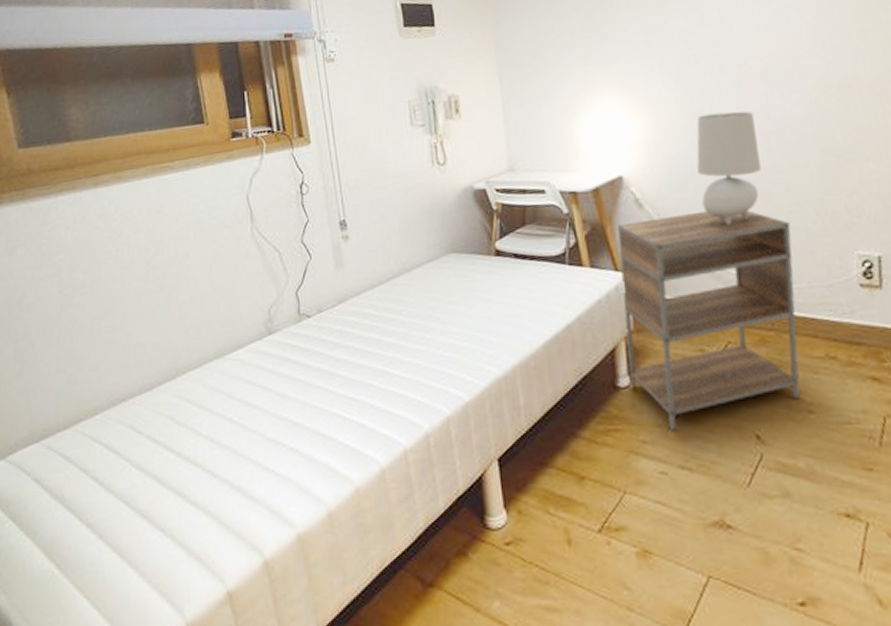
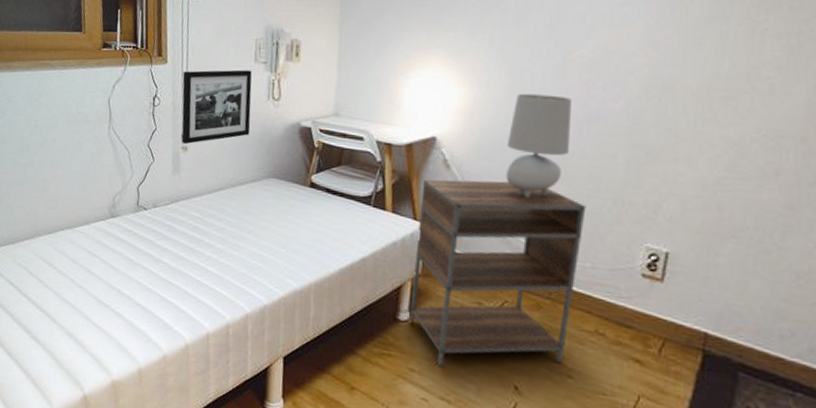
picture frame: none [331,136,418,232] -> present [181,69,252,144]

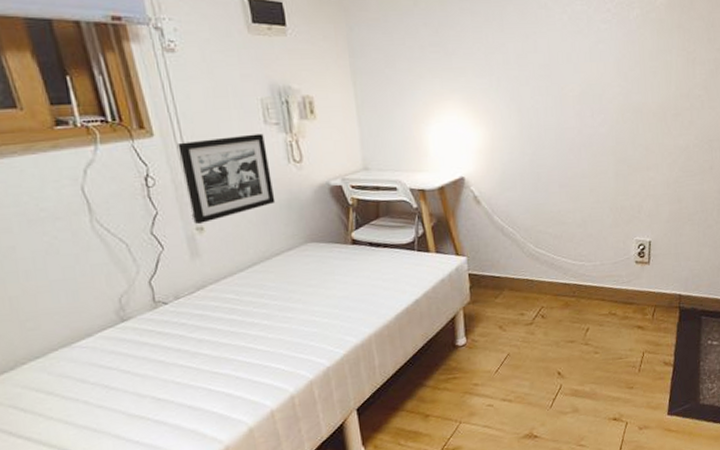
nightstand: present [409,179,586,366] -> none [459,207,592,374]
table lamp: present [506,93,571,199] -> none [524,126,573,219]

